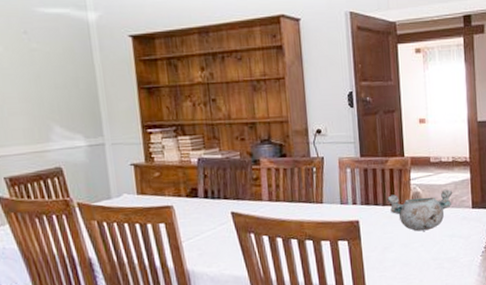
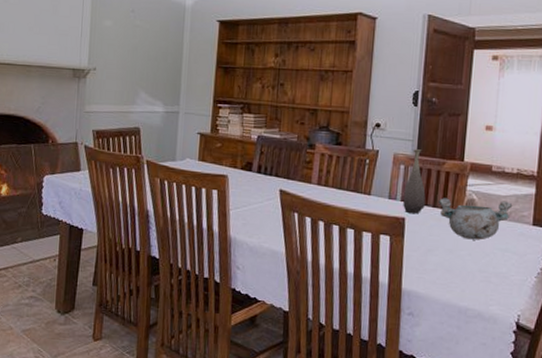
bottle: none [354,151,375,215] -> present [403,149,426,213]

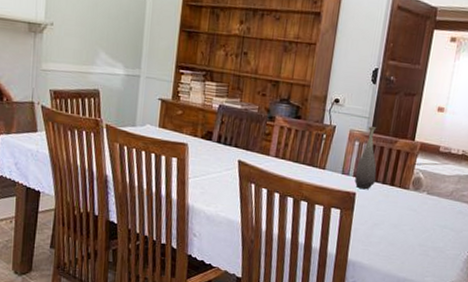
decorative bowl: present [437,198,513,240] -> none [387,175,455,217]

